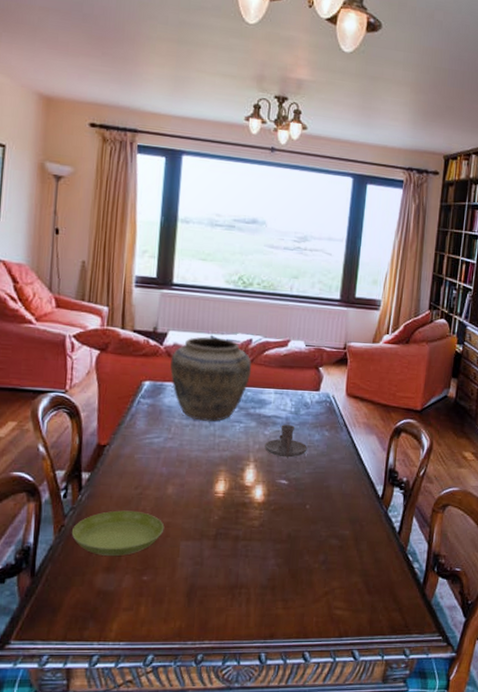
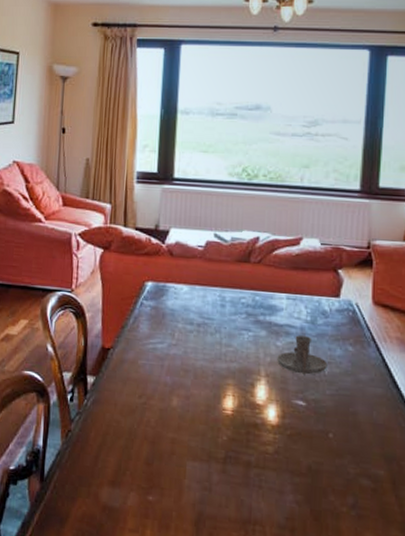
saucer: present [71,510,165,556] -> none [77,419,170,470]
vase: present [170,337,252,421] -> none [173,234,260,328]

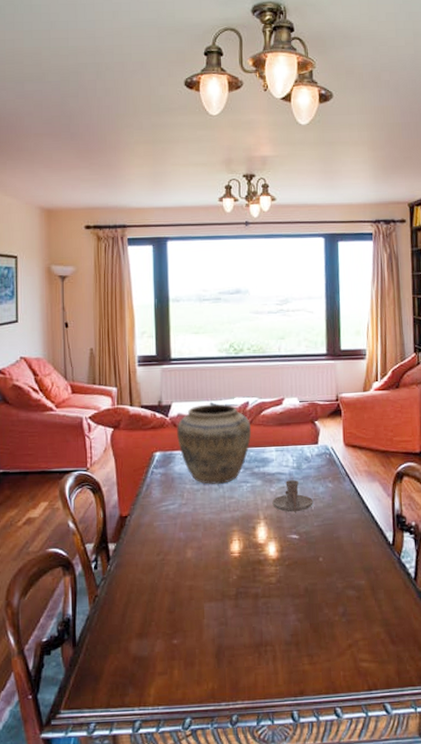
vase: none [173,234,260,328] -> present [177,404,252,484]

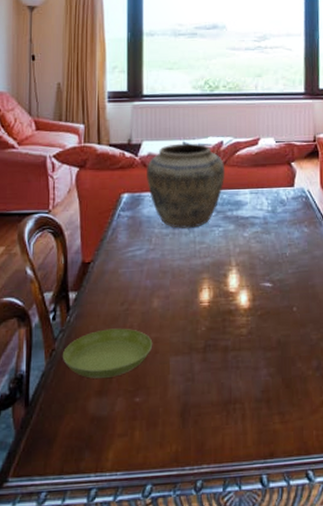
saucer: none [104,576,188,622] -> present [62,328,153,379]
candle holder: present [272,480,313,513] -> none [245,224,288,259]

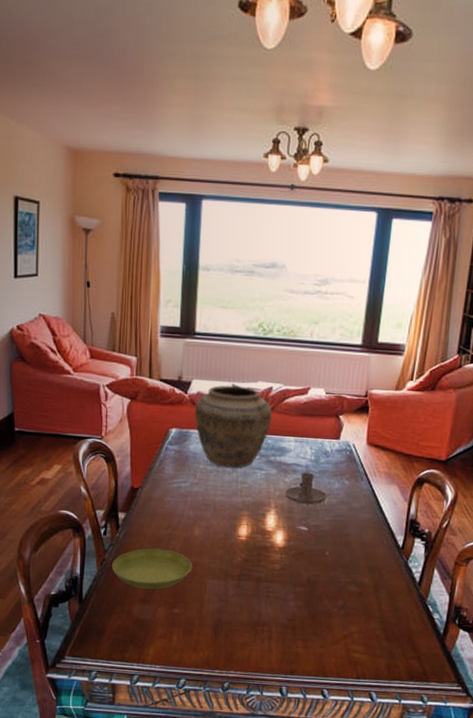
candle holder: none [245,224,288,259] -> present [285,472,327,505]

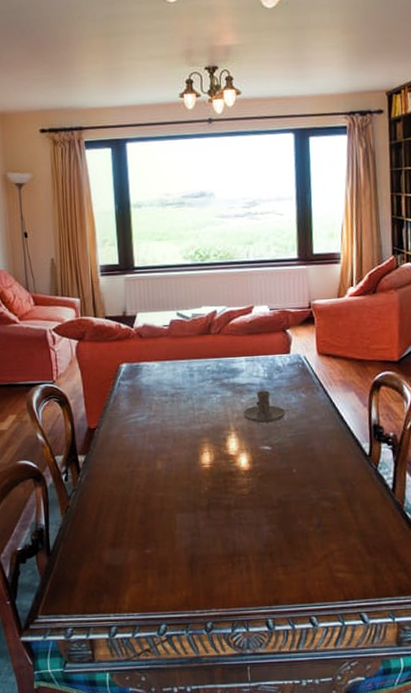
saucer: present [111,548,193,590] -> none [76,488,159,532]
vase: present [195,385,273,468] -> none [143,313,220,396]

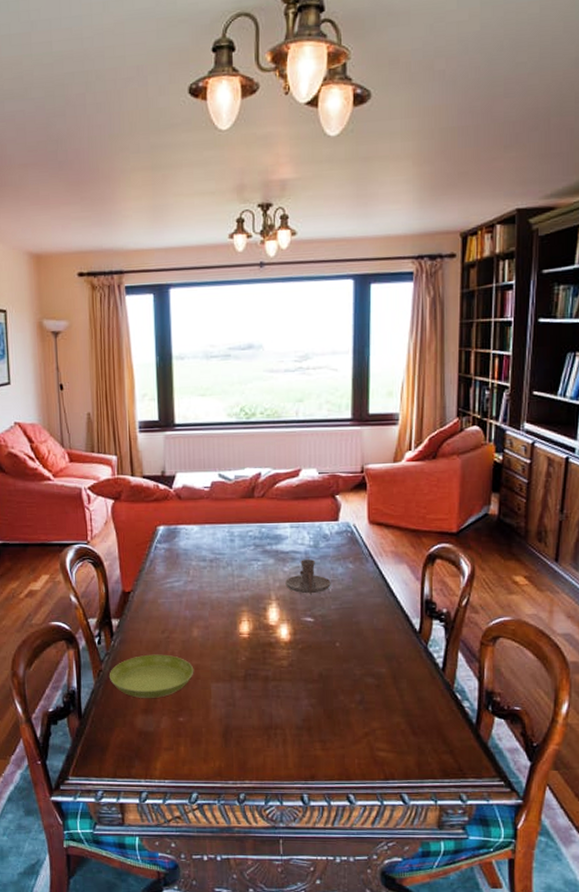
saucer: none [76,488,159,532] -> present [109,654,194,698]

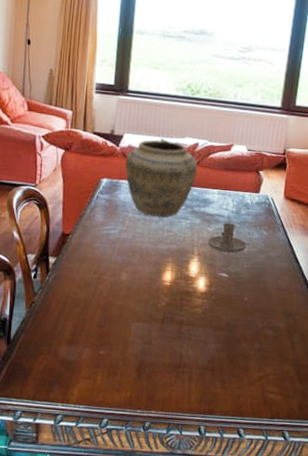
saucer: present [109,654,194,698] -> none [40,292,119,332]
vase: none [182,474,264,562] -> present [125,140,198,217]

